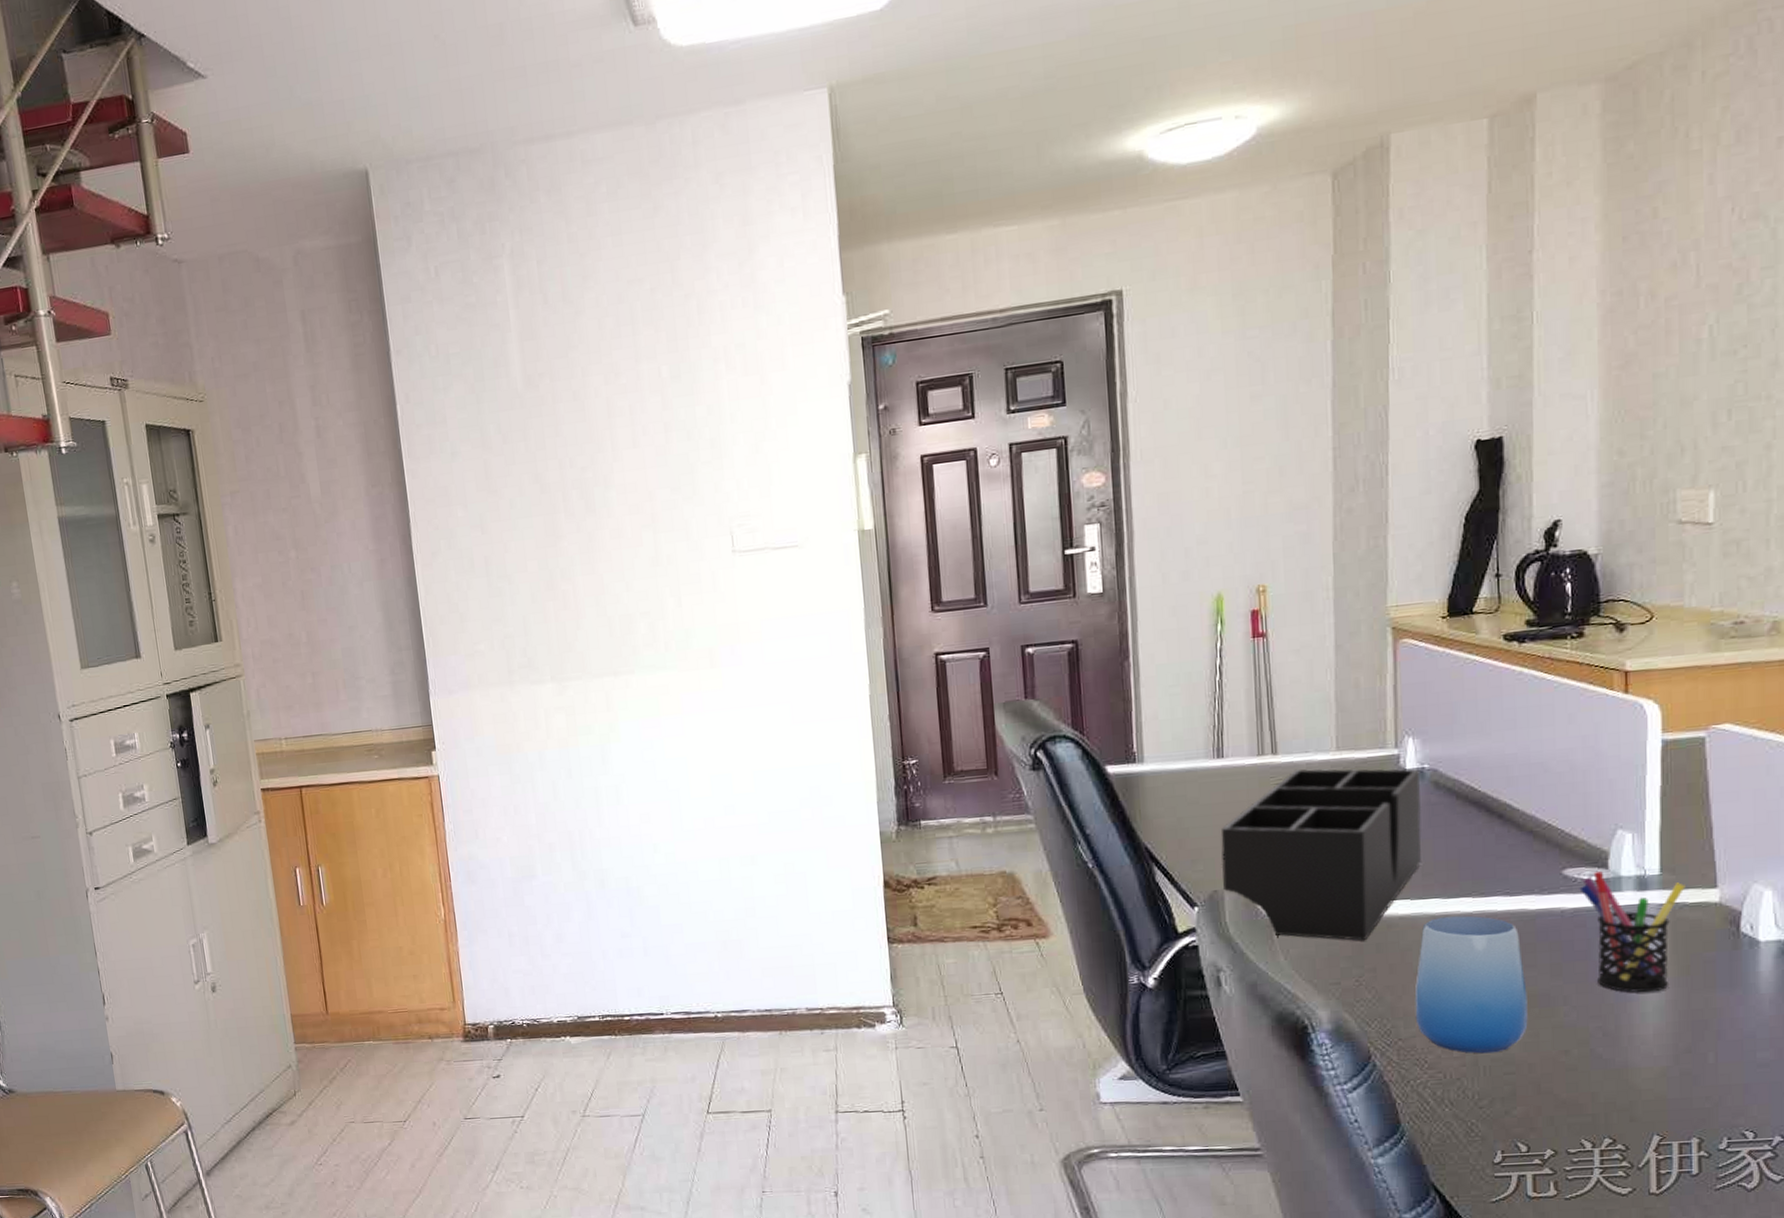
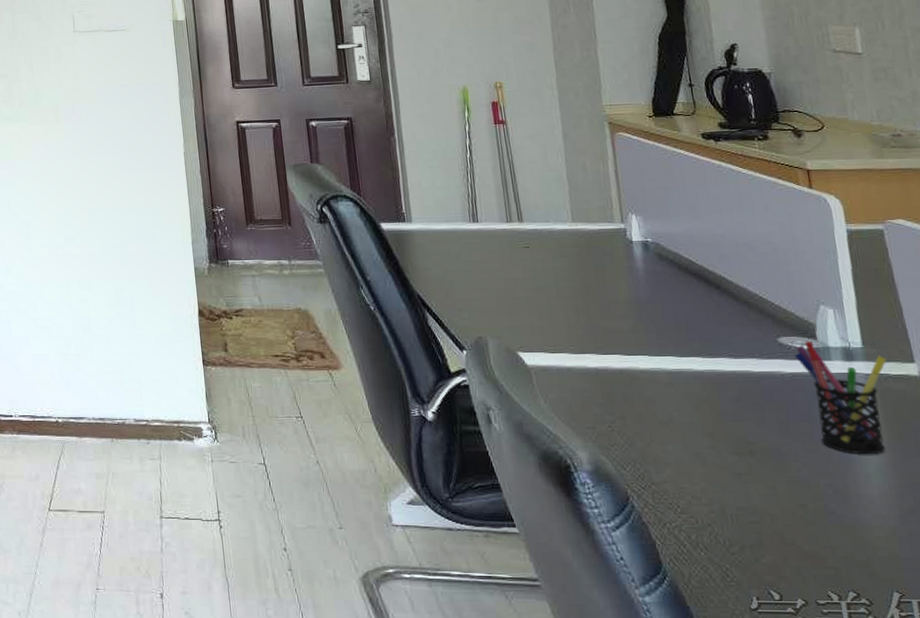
desk organizer: present [1220,768,1423,940] -> none [480,235,655,389]
cup: present [1414,916,1528,1054] -> none [661,373,766,502]

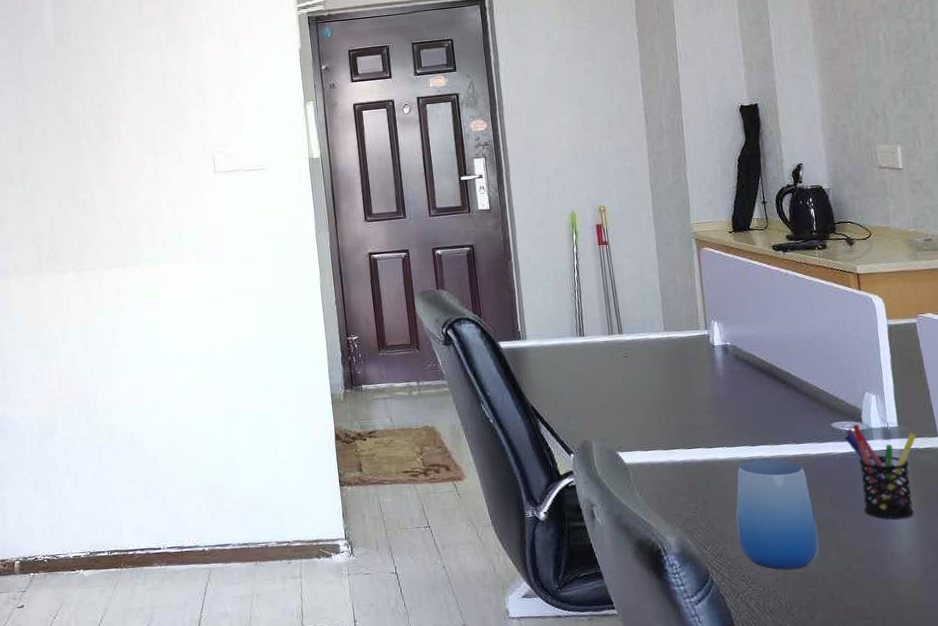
cup: none [661,373,766,502] -> present [736,459,820,570]

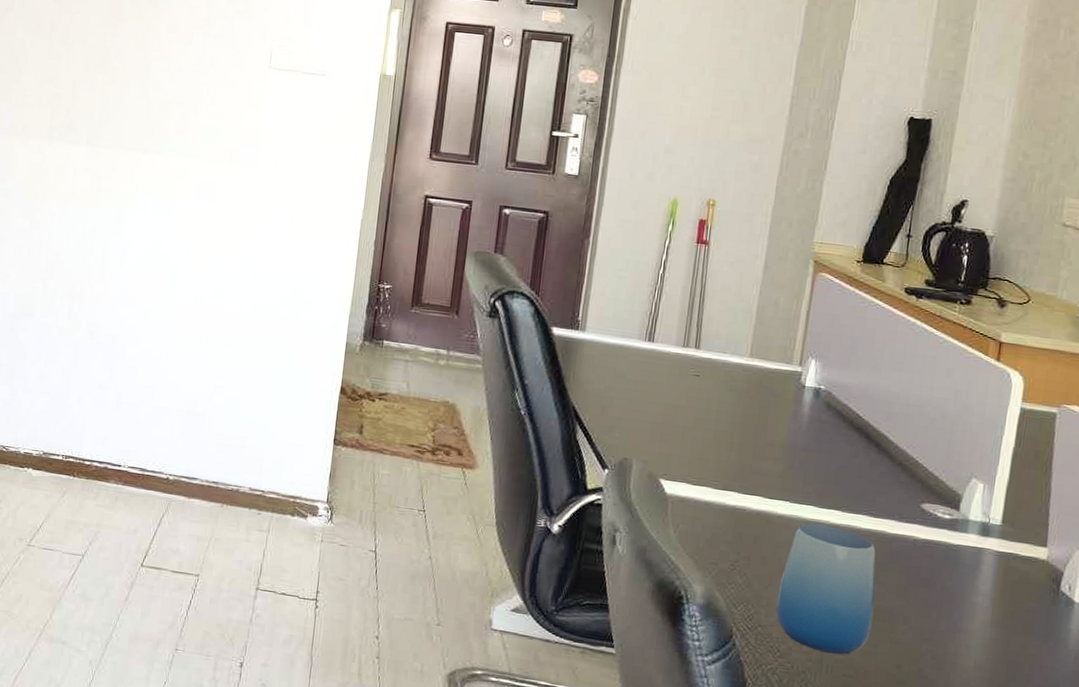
pen holder: present [844,424,917,519] -> none [932,511,1021,629]

